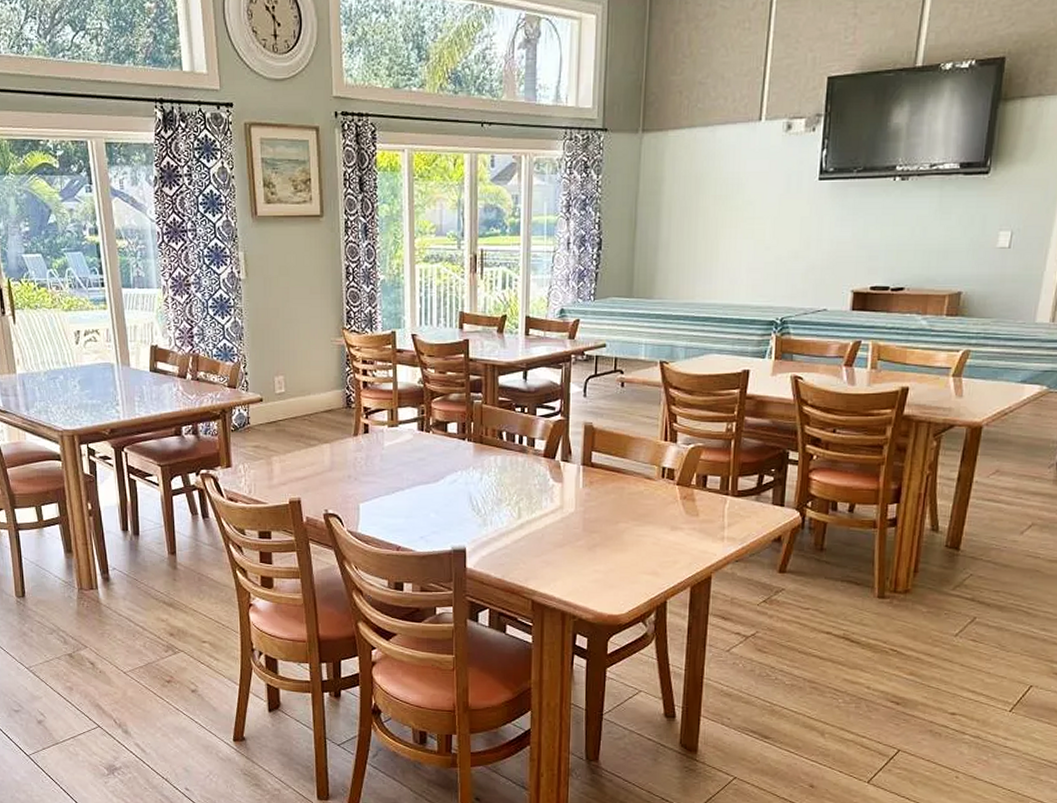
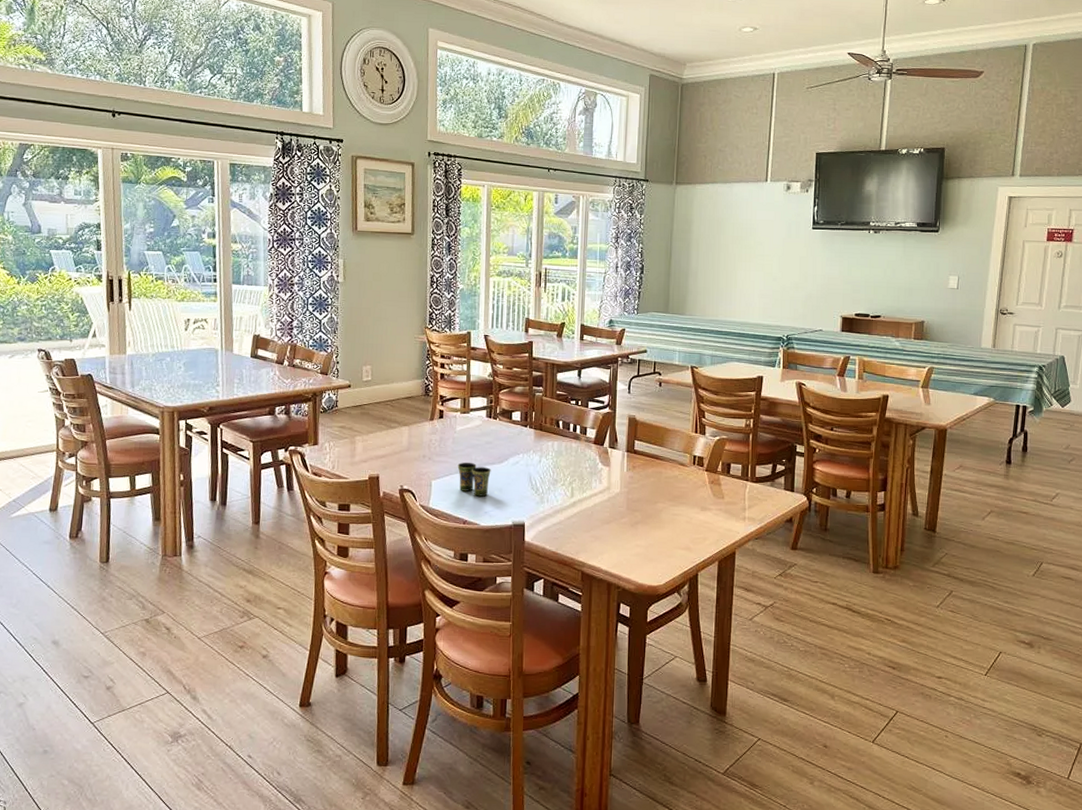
cup: none [387,481,426,520] -> present [457,462,491,497]

